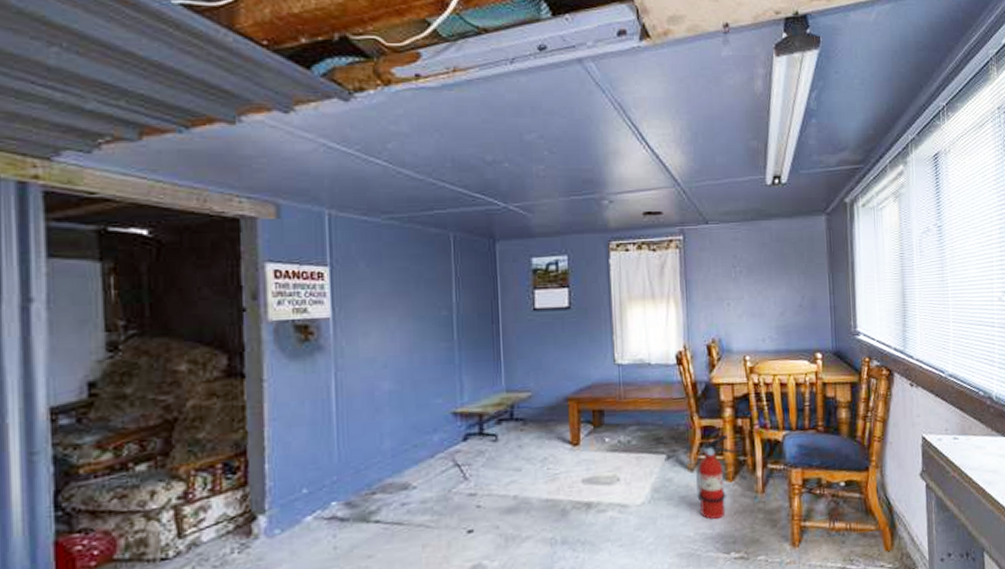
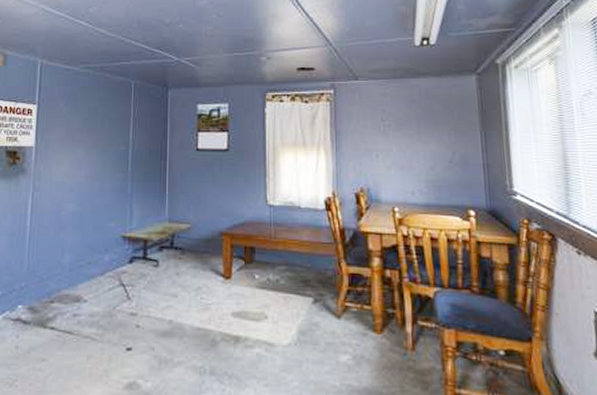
fire extinguisher: present [695,434,736,520] -> none [342,284,384,373]

